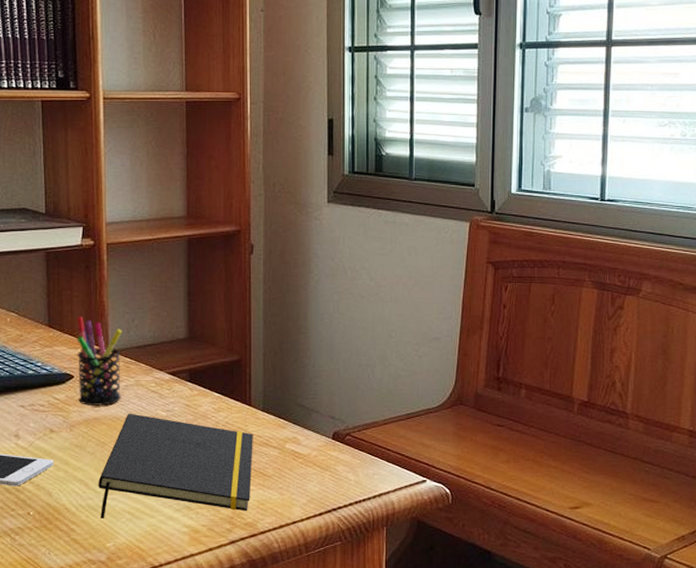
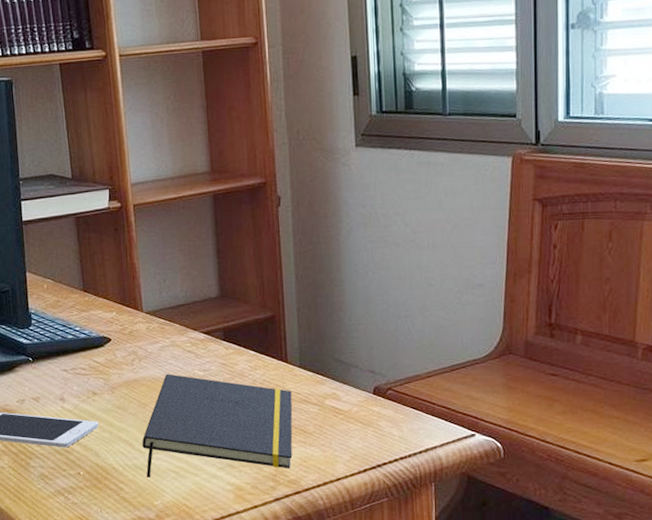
pen holder: present [77,317,122,406] -> none [110,280,158,368]

